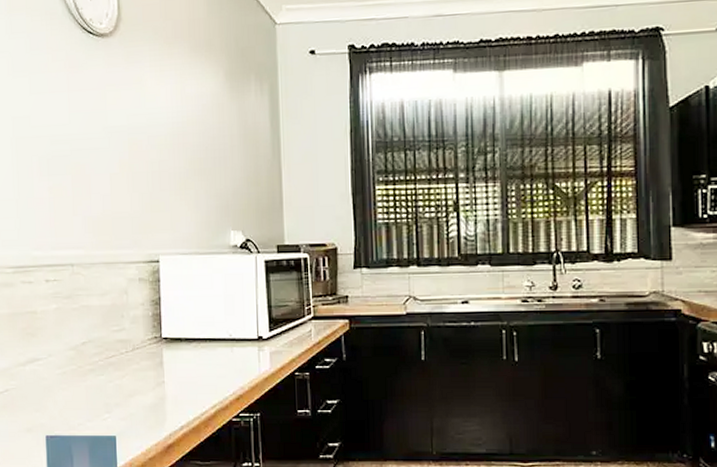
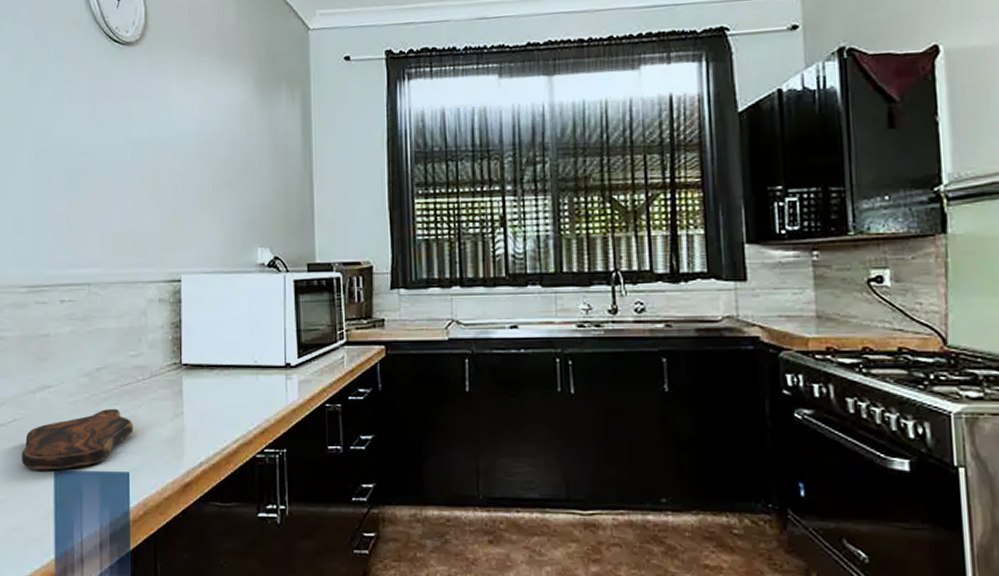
cutting board: none [15,378,119,435] -> present [22,408,134,470]

